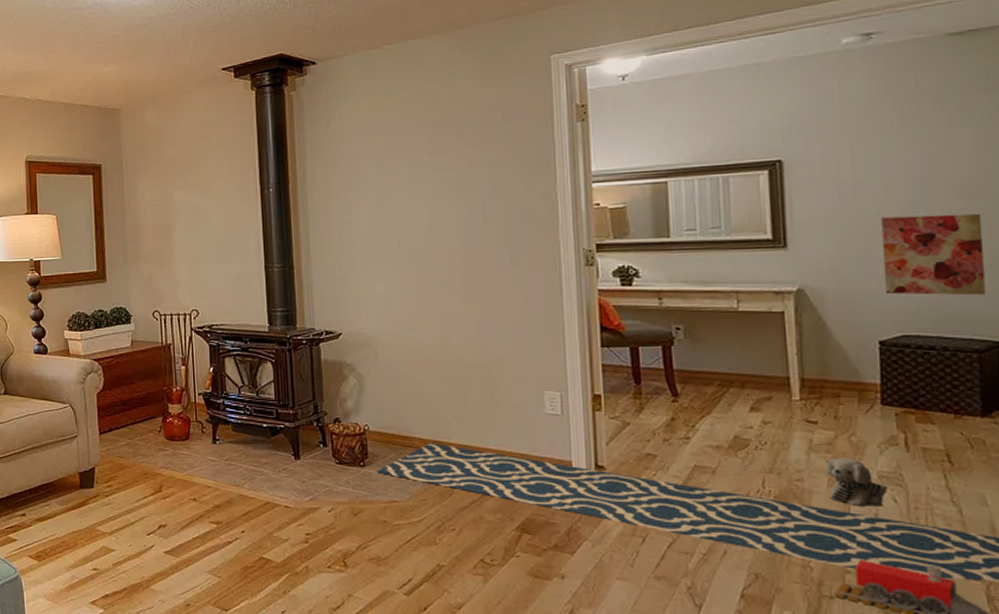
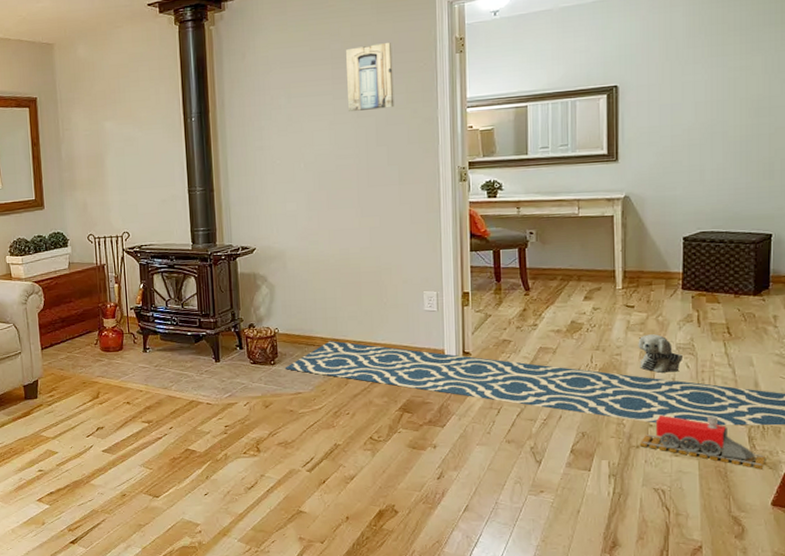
wall art: none [446,109,504,186] -> present [346,42,394,112]
wall art: present [881,213,986,296] -> none [689,128,764,198]

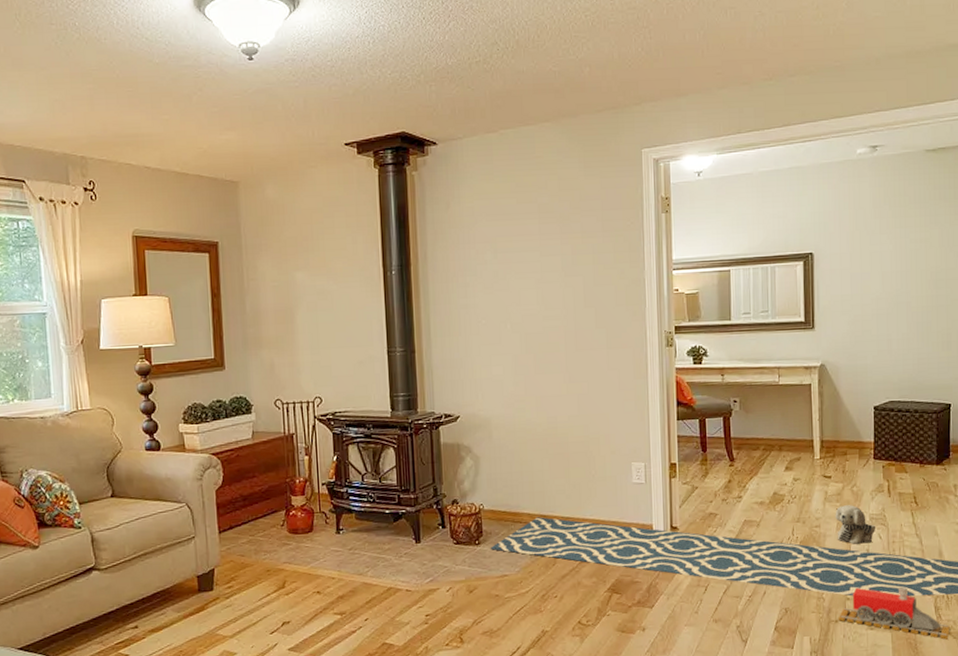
wall art: present [346,42,394,112] -> none [553,198,602,271]

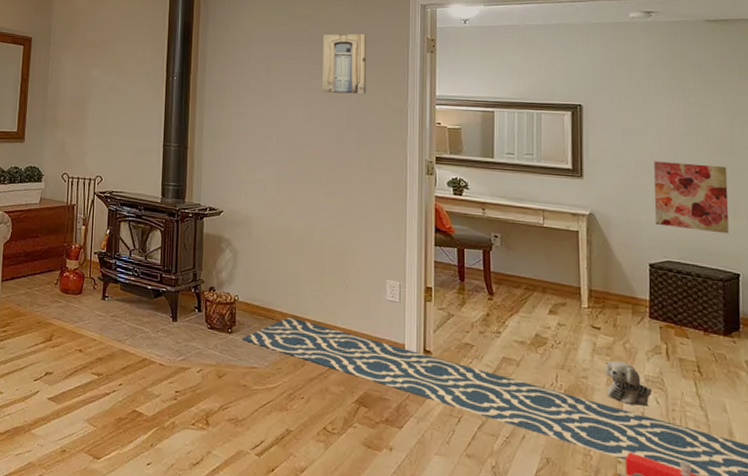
wall art: none [553,198,602,271] -> present [322,33,367,95]
wall art: none [878,300,943,368] -> present [654,161,729,234]

